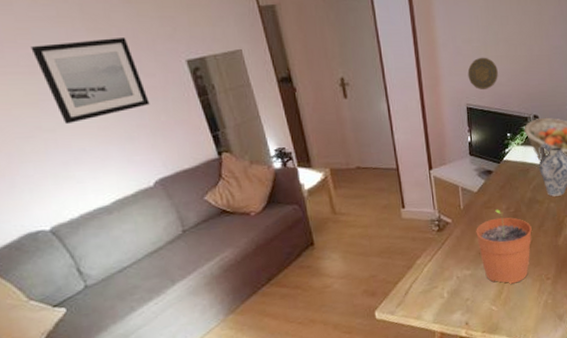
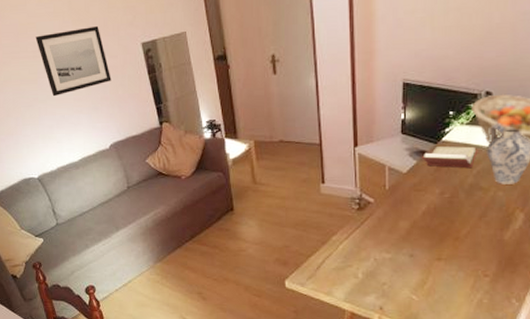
decorative plate: present [467,57,498,91] -> none [407,28,445,65]
plant pot: present [476,209,532,284] -> none [401,193,470,275]
book: none [488,164,533,185] -> present [421,146,478,169]

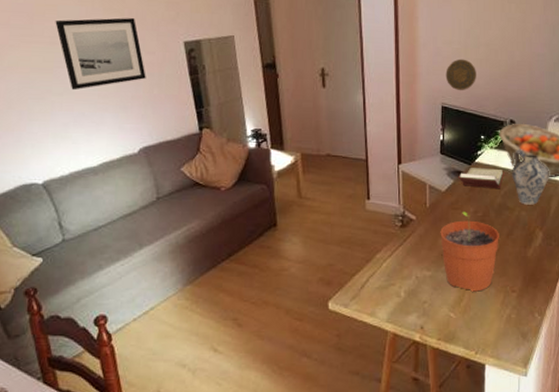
plant pot: none [401,193,470,275] -> present [440,211,499,292]
decorative plate: none [407,28,445,65] -> present [445,59,476,91]

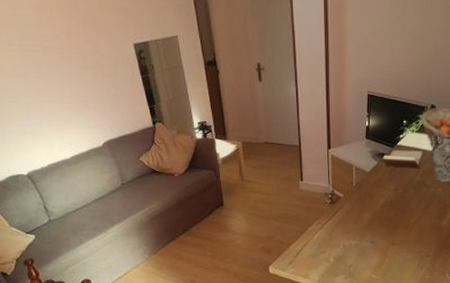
wall art: present [55,18,146,90] -> none [20,24,104,93]
plant pot: present [440,211,499,292] -> none [365,189,417,257]
decorative plate: present [445,59,476,91] -> none [372,48,401,80]

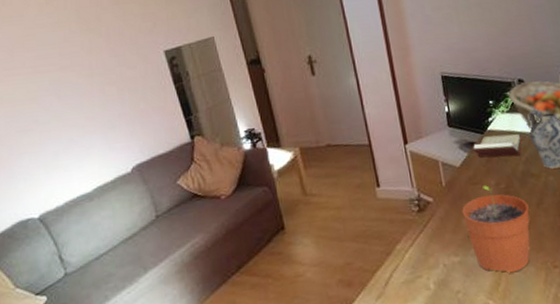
plant pot: none [365,189,417,257] -> present [462,185,530,274]

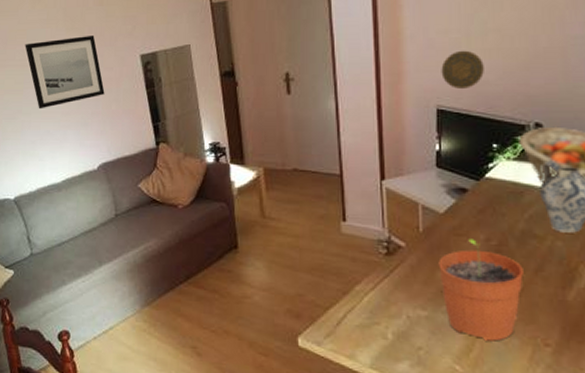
wall art: none [35,35,131,117] -> present [25,36,105,109]
decorative plate: none [439,23,474,57] -> present [441,50,484,90]
book: present [471,134,523,158] -> none [460,184,529,212]

